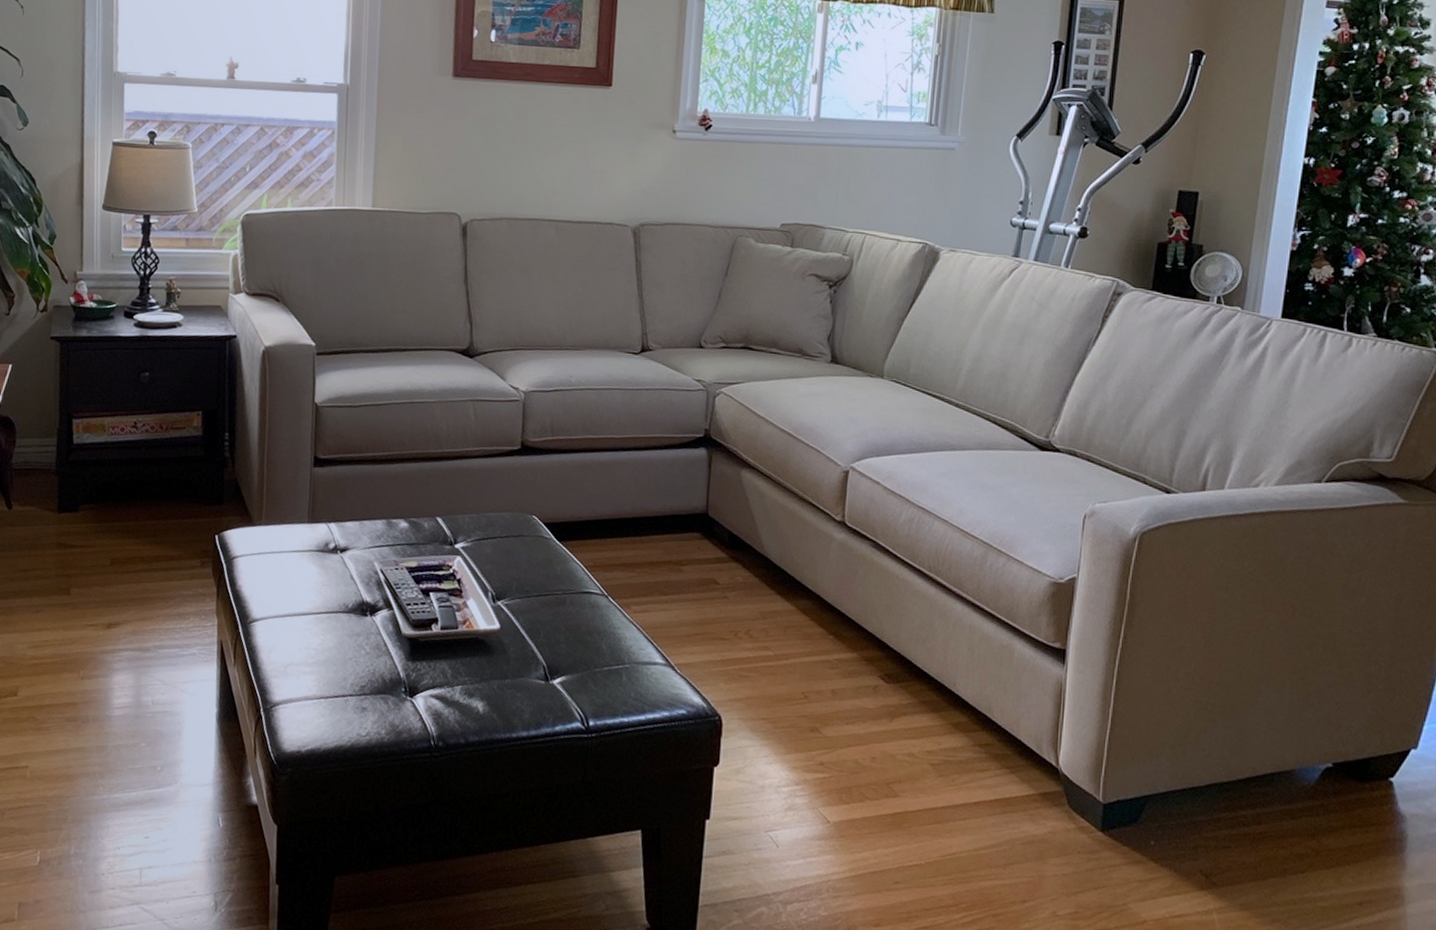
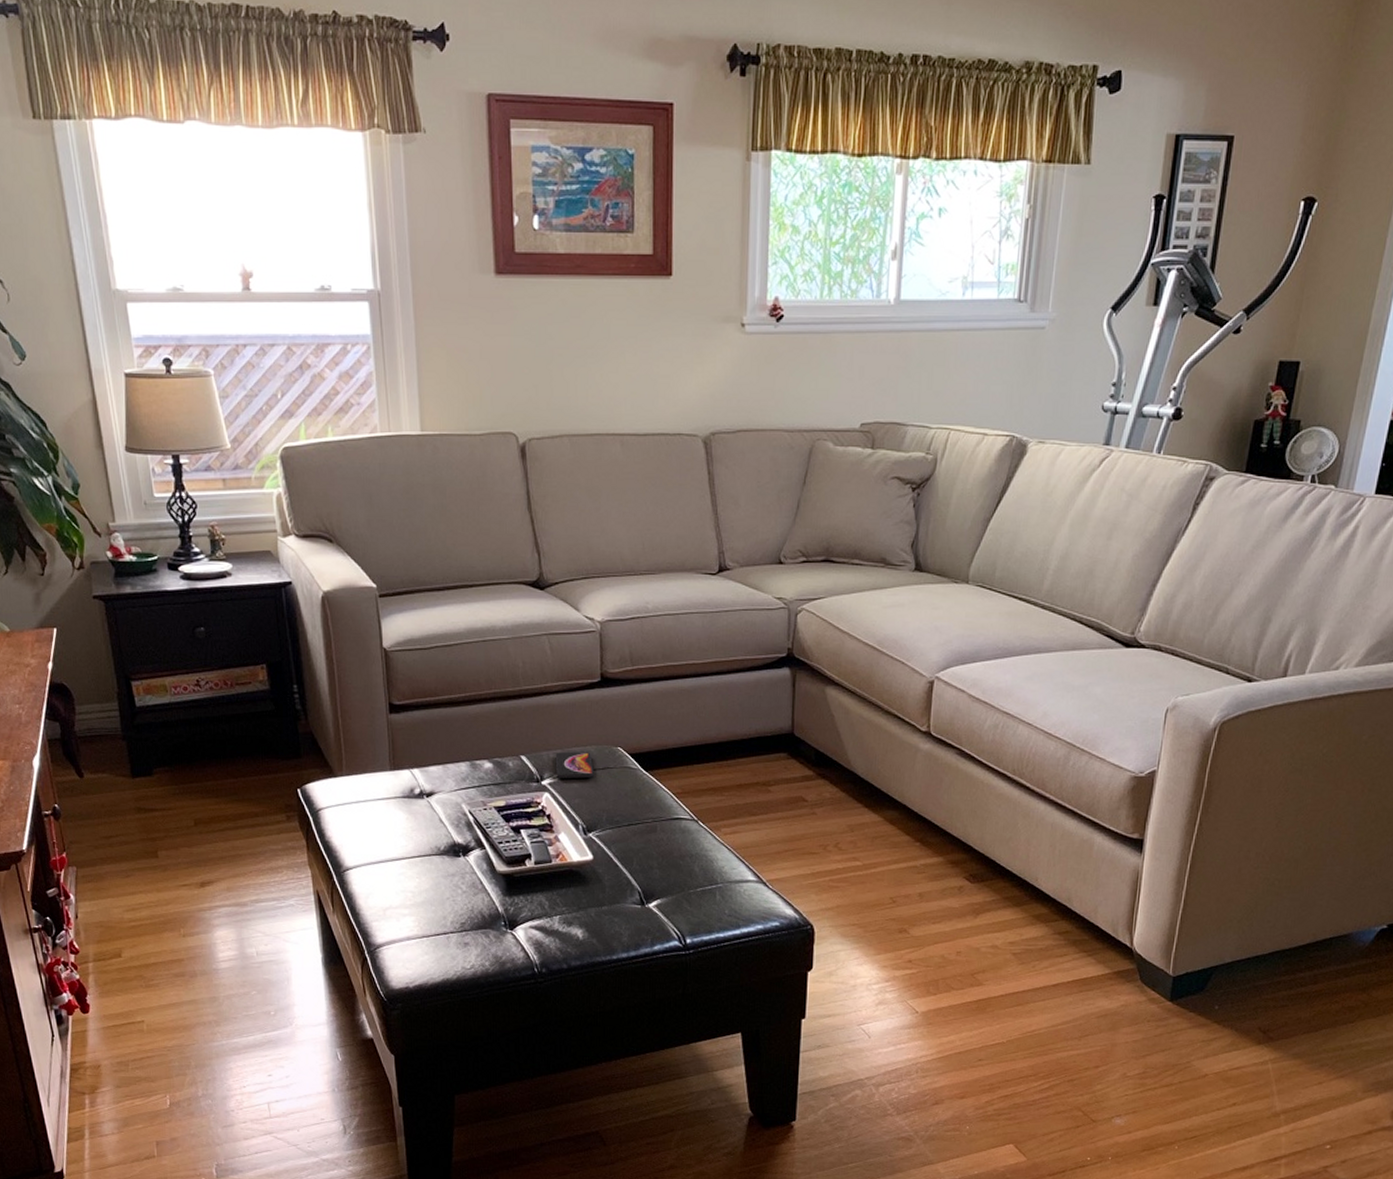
smartphone: none [470,516,508,545] -> present [555,751,594,779]

